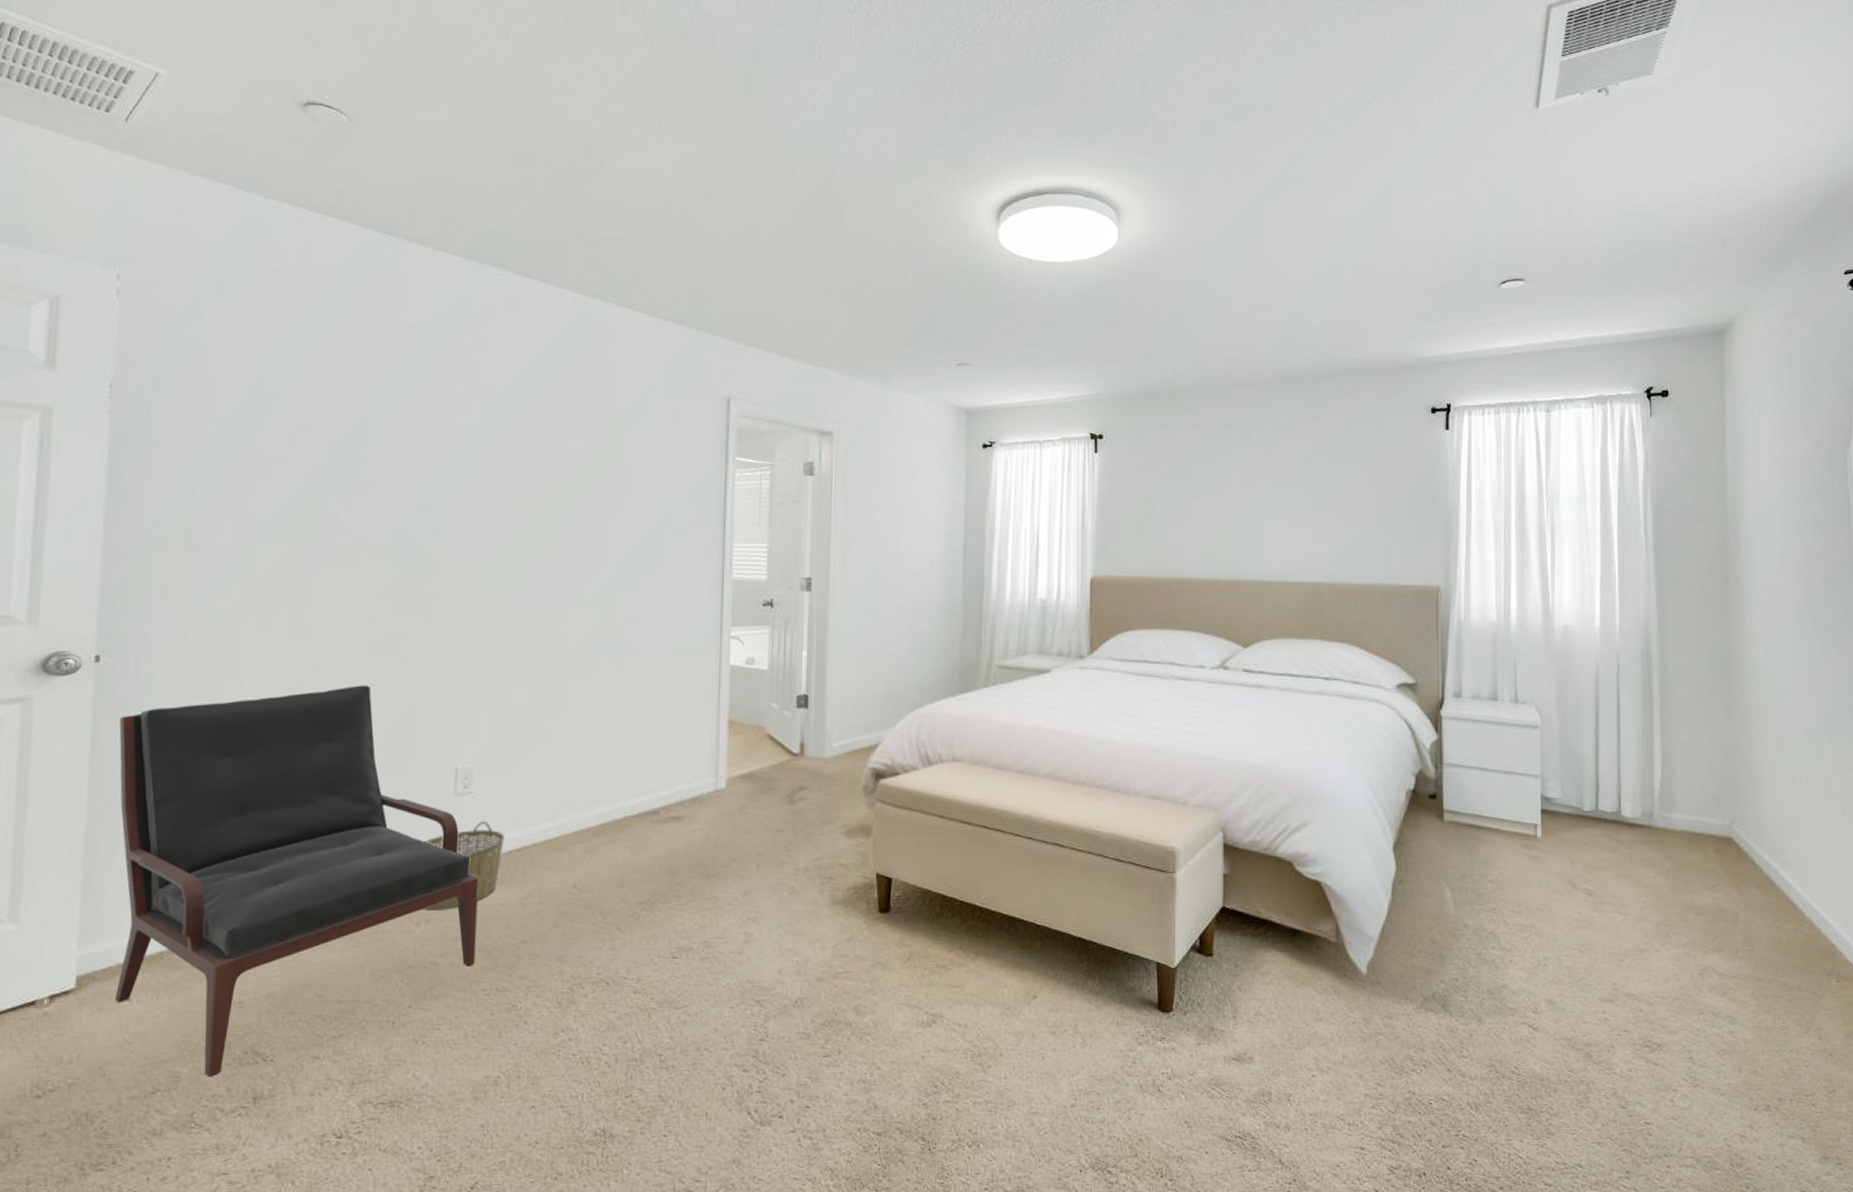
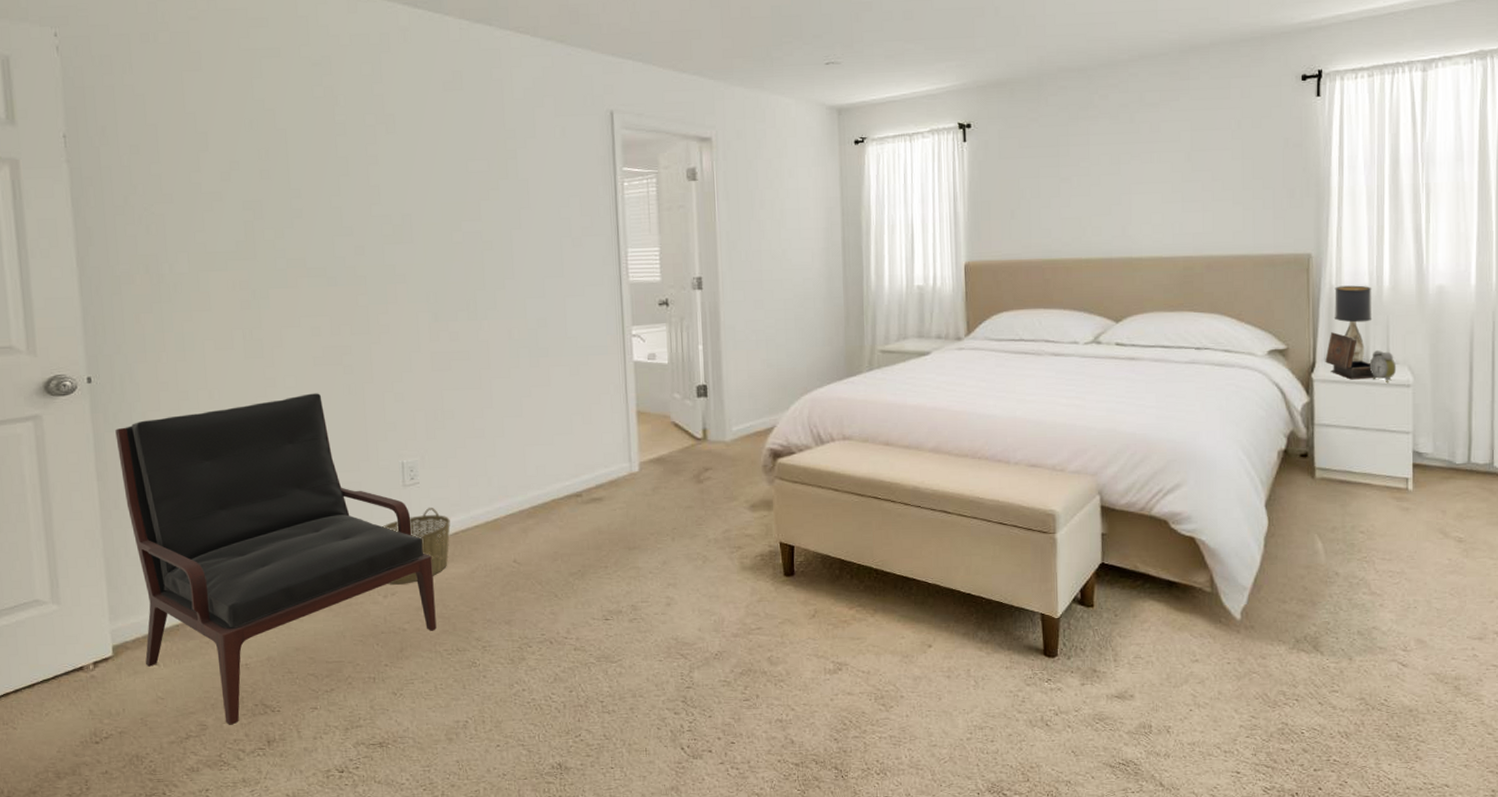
jewelry box: none [1454,668,1502,719] -> present [1325,332,1374,380]
table lamp: none [1462,621,1500,700] -> present [1333,285,1373,362]
alarm clock: none [1497,689,1525,724] -> present [1369,350,1397,384]

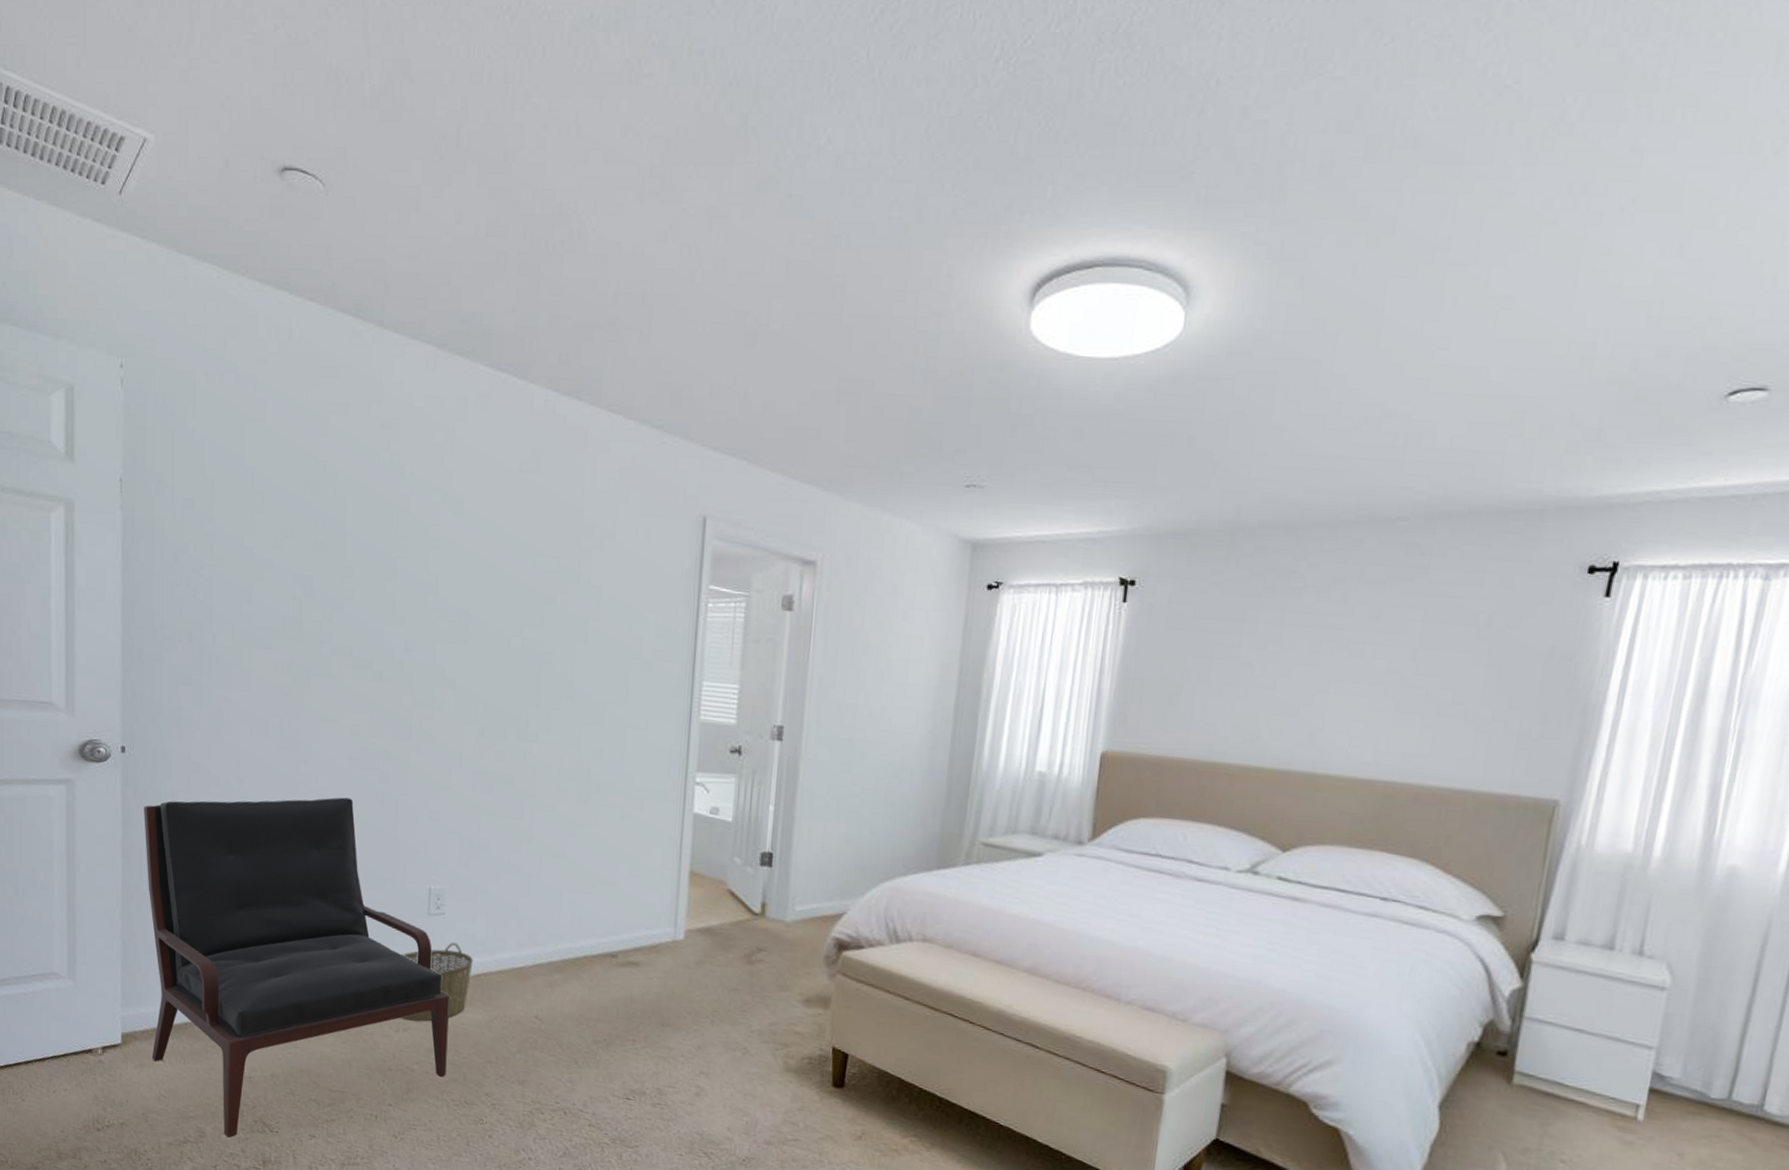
jewelry box: present [1325,332,1374,380] -> none [1552,905,1618,971]
table lamp: present [1333,285,1373,362] -> none [1575,847,1636,949]
alarm clock: present [1369,350,1397,384] -> none [1612,937,1651,981]

